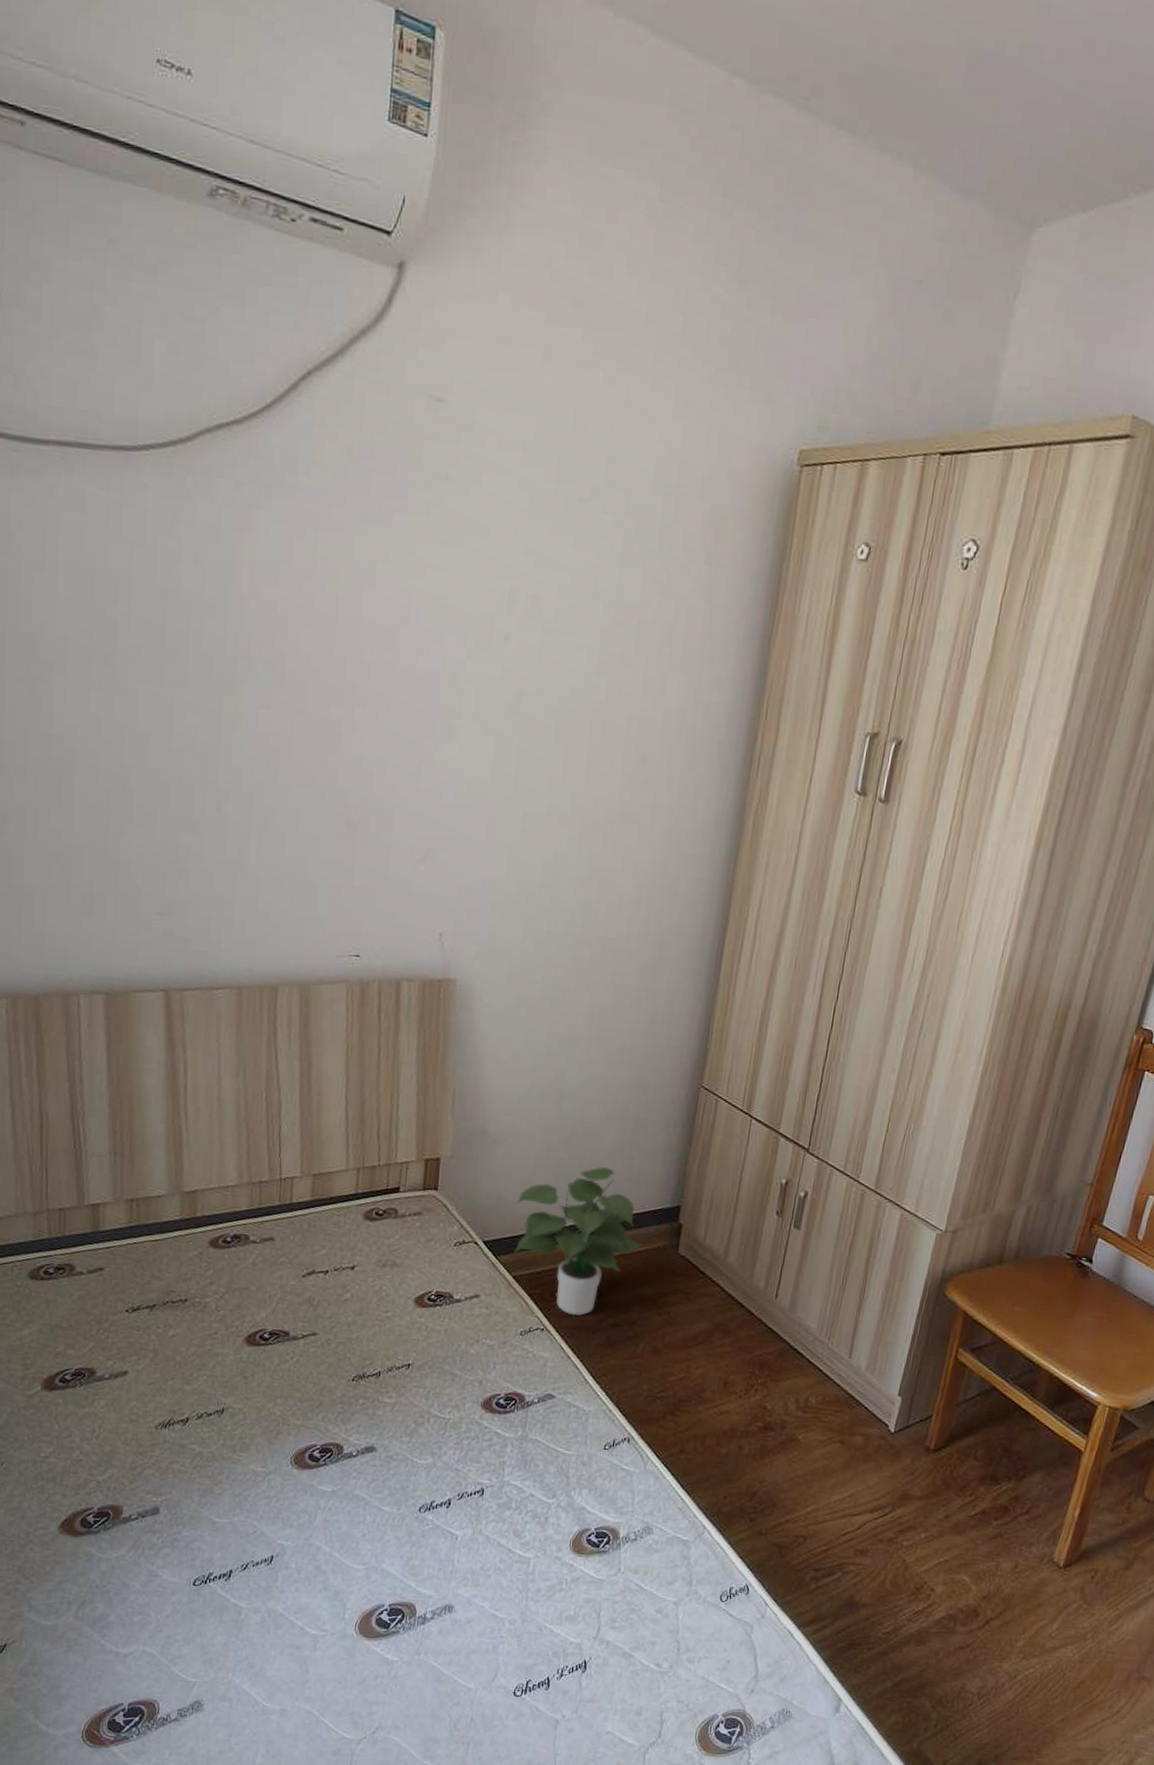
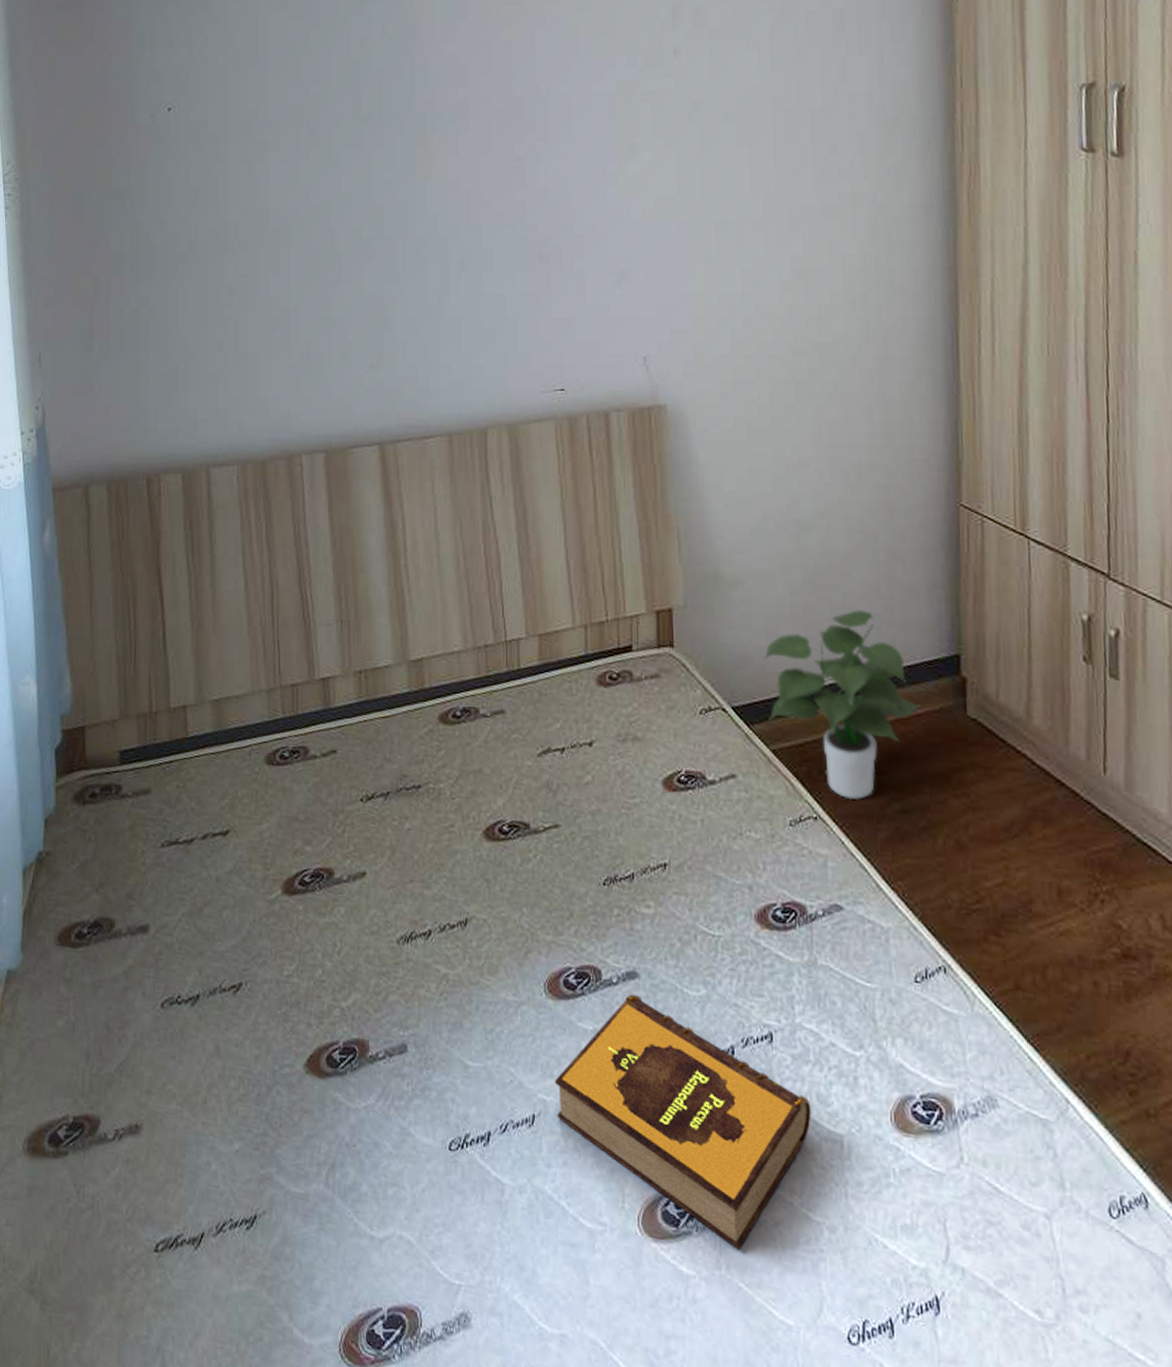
hardback book: none [293,1463,508,1641] -> present [555,994,812,1250]

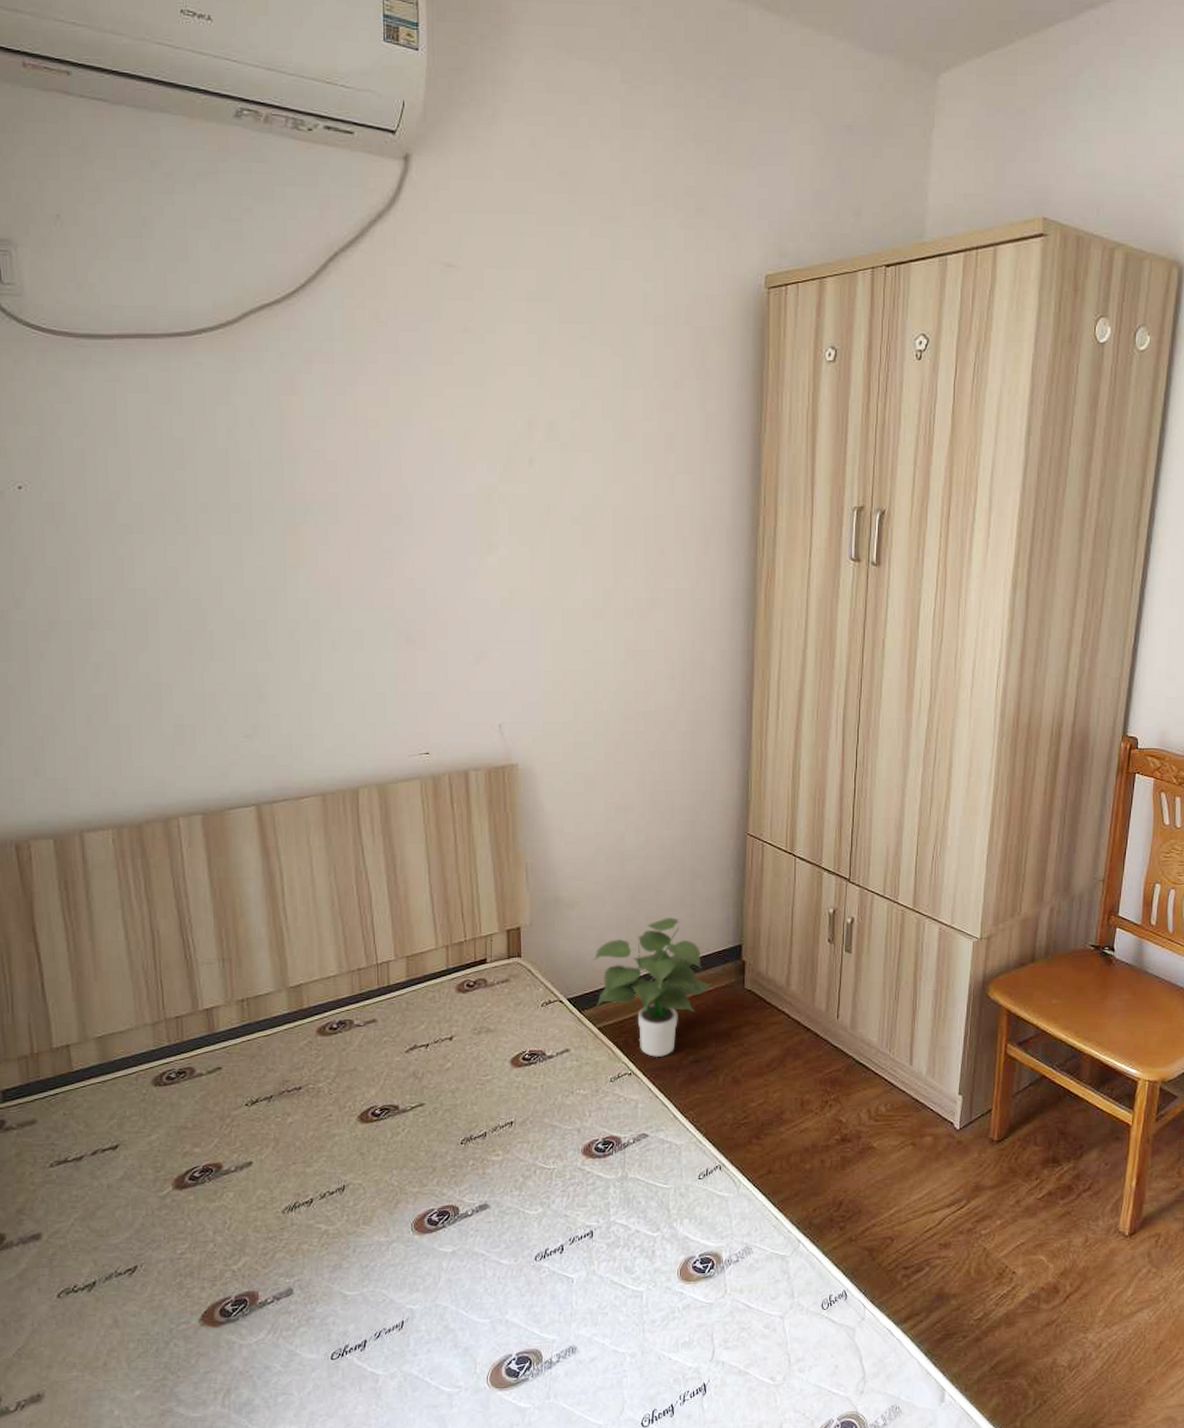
hardback book: present [555,994,812,1250] -> none [420,1220,620,1383]

